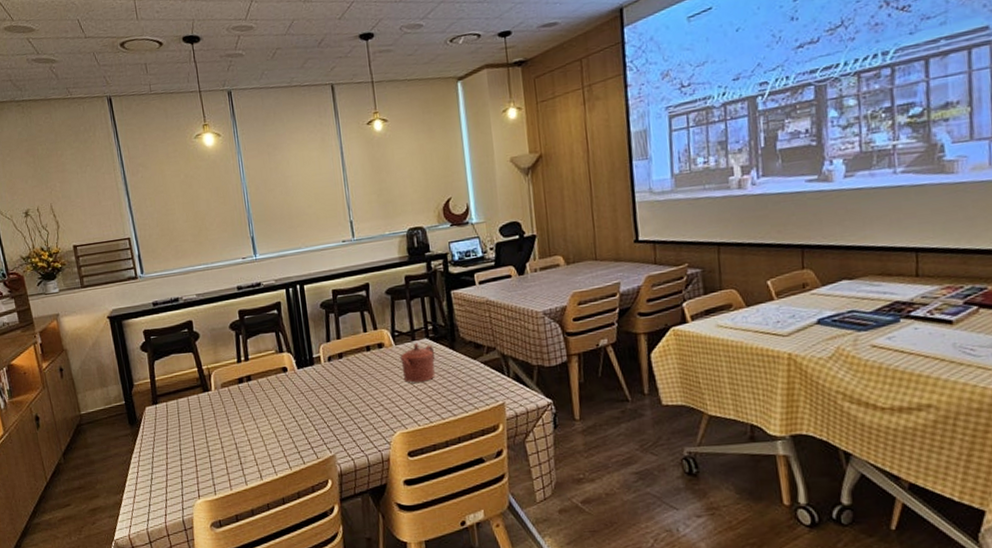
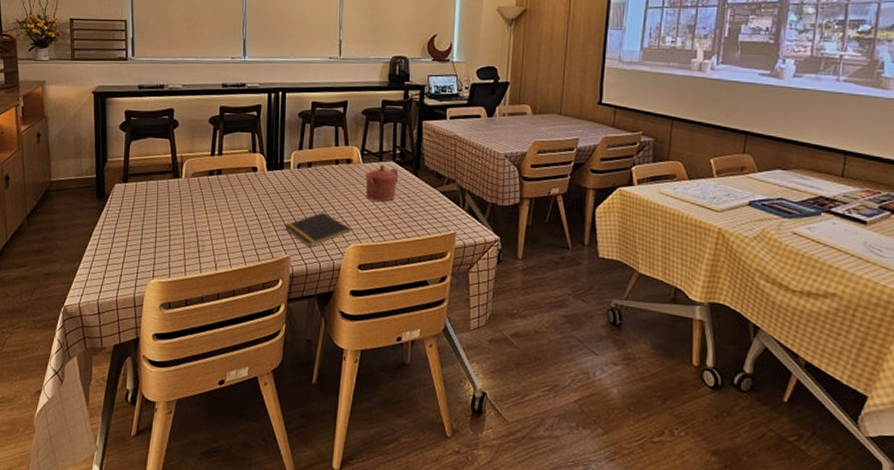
notepad: none [324,402,394,442] -> present [284,212,351,247]

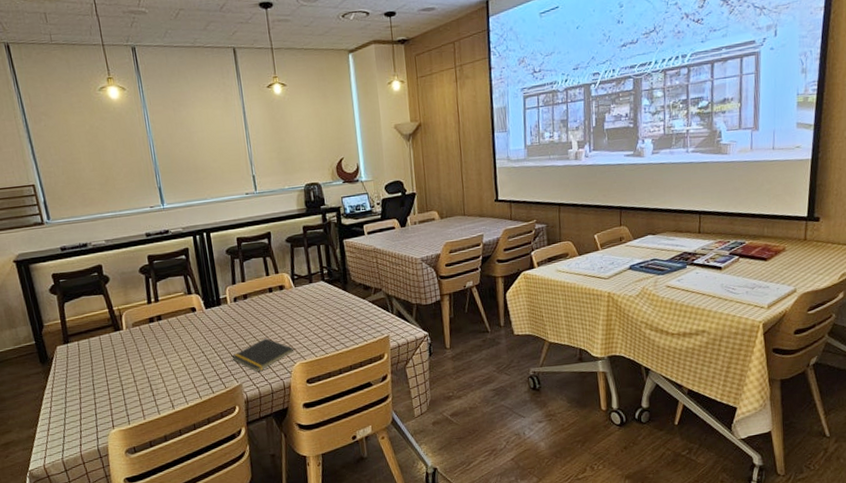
teapot: present [365,164,399,202] -> none [298,285,330,320]

